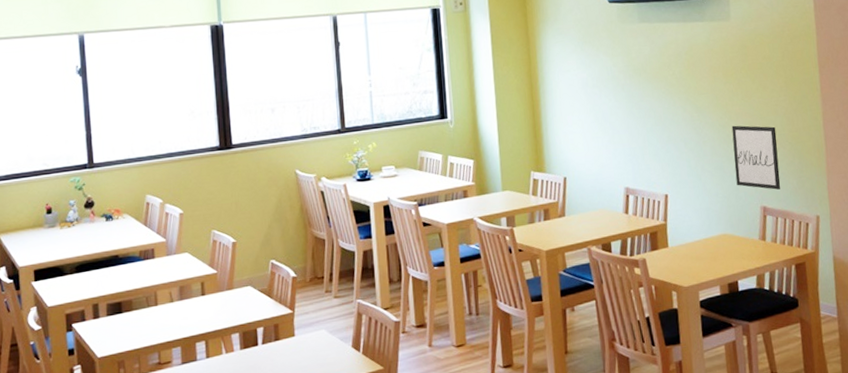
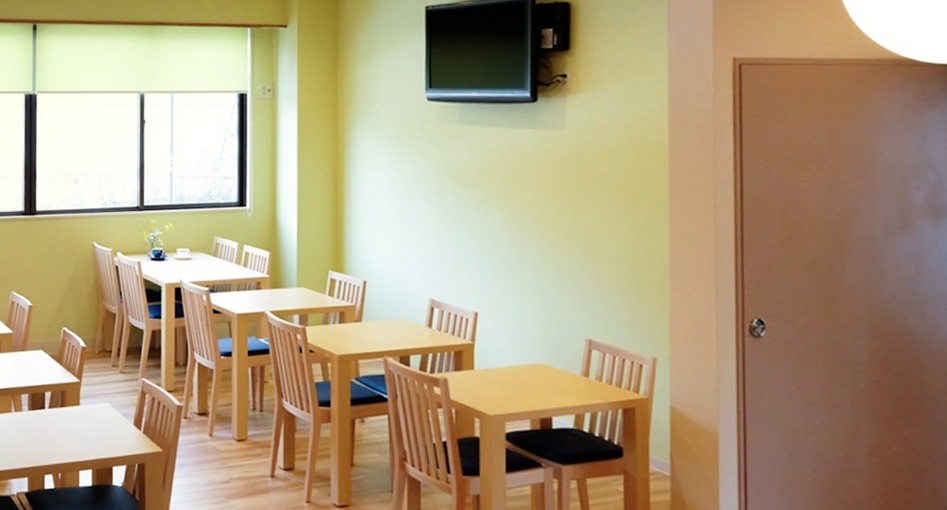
wall art: present [731,125,781,190] -> none [558,246,612,323]

